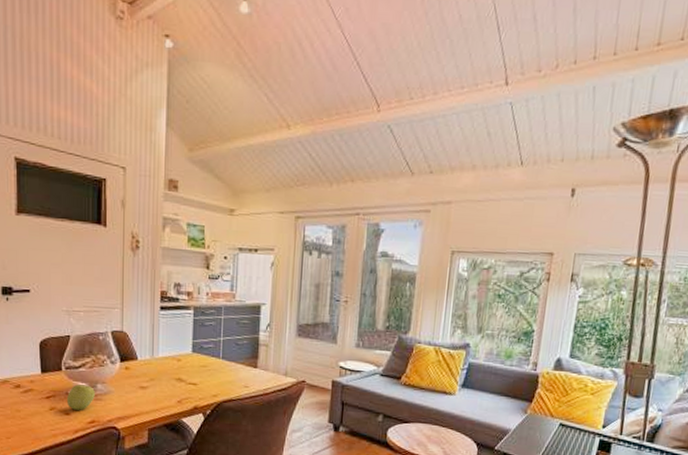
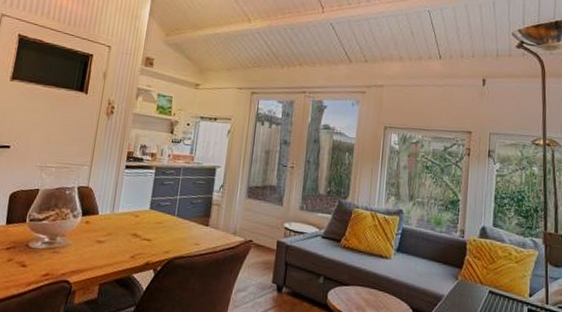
apple: present [67,384,95,410] -> none [25,236,54,263]

